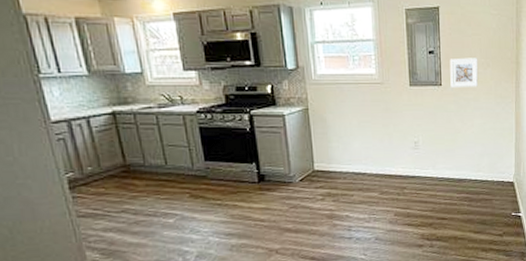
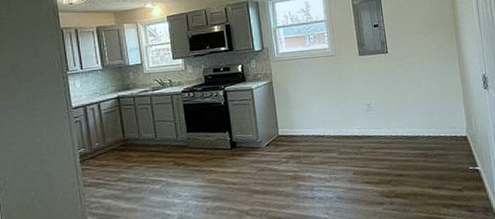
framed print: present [450,58,479,88] -> none [393,26,421,55]

